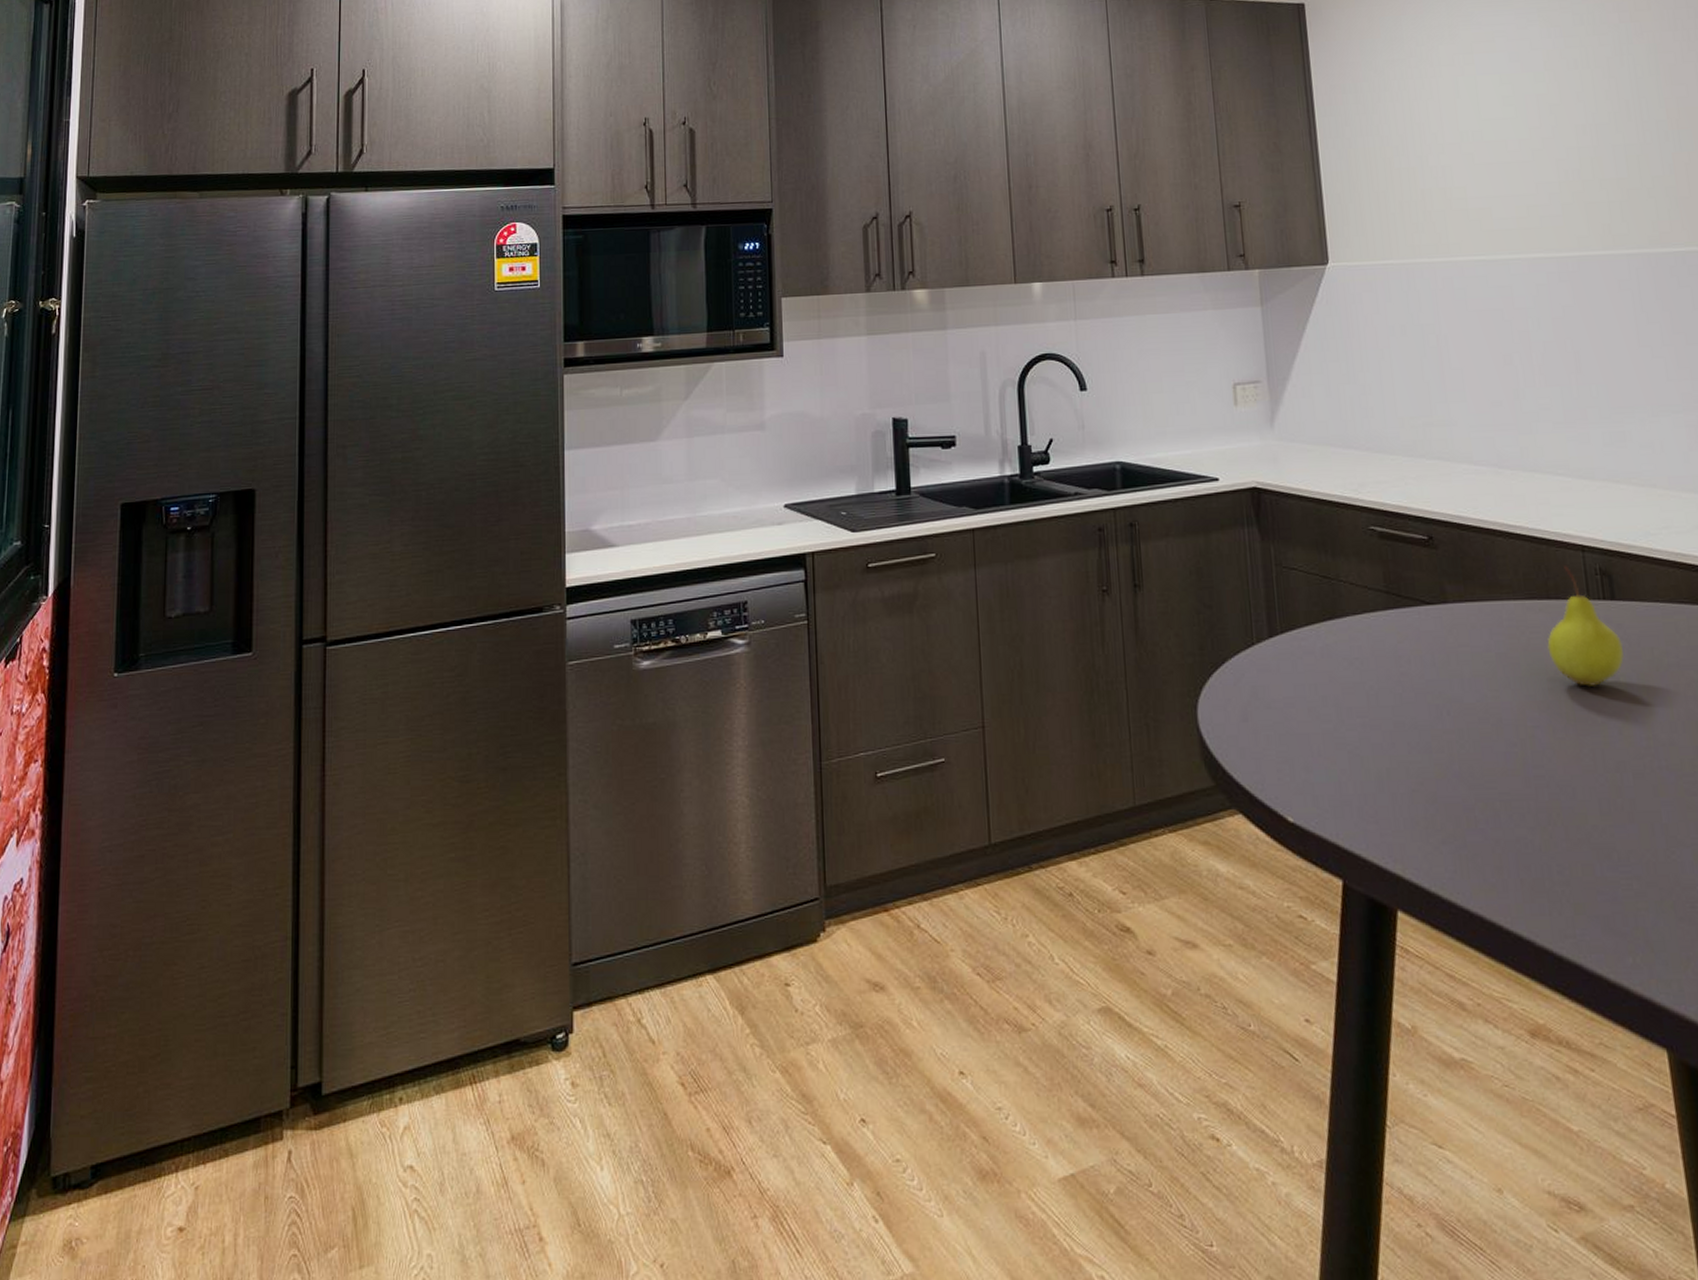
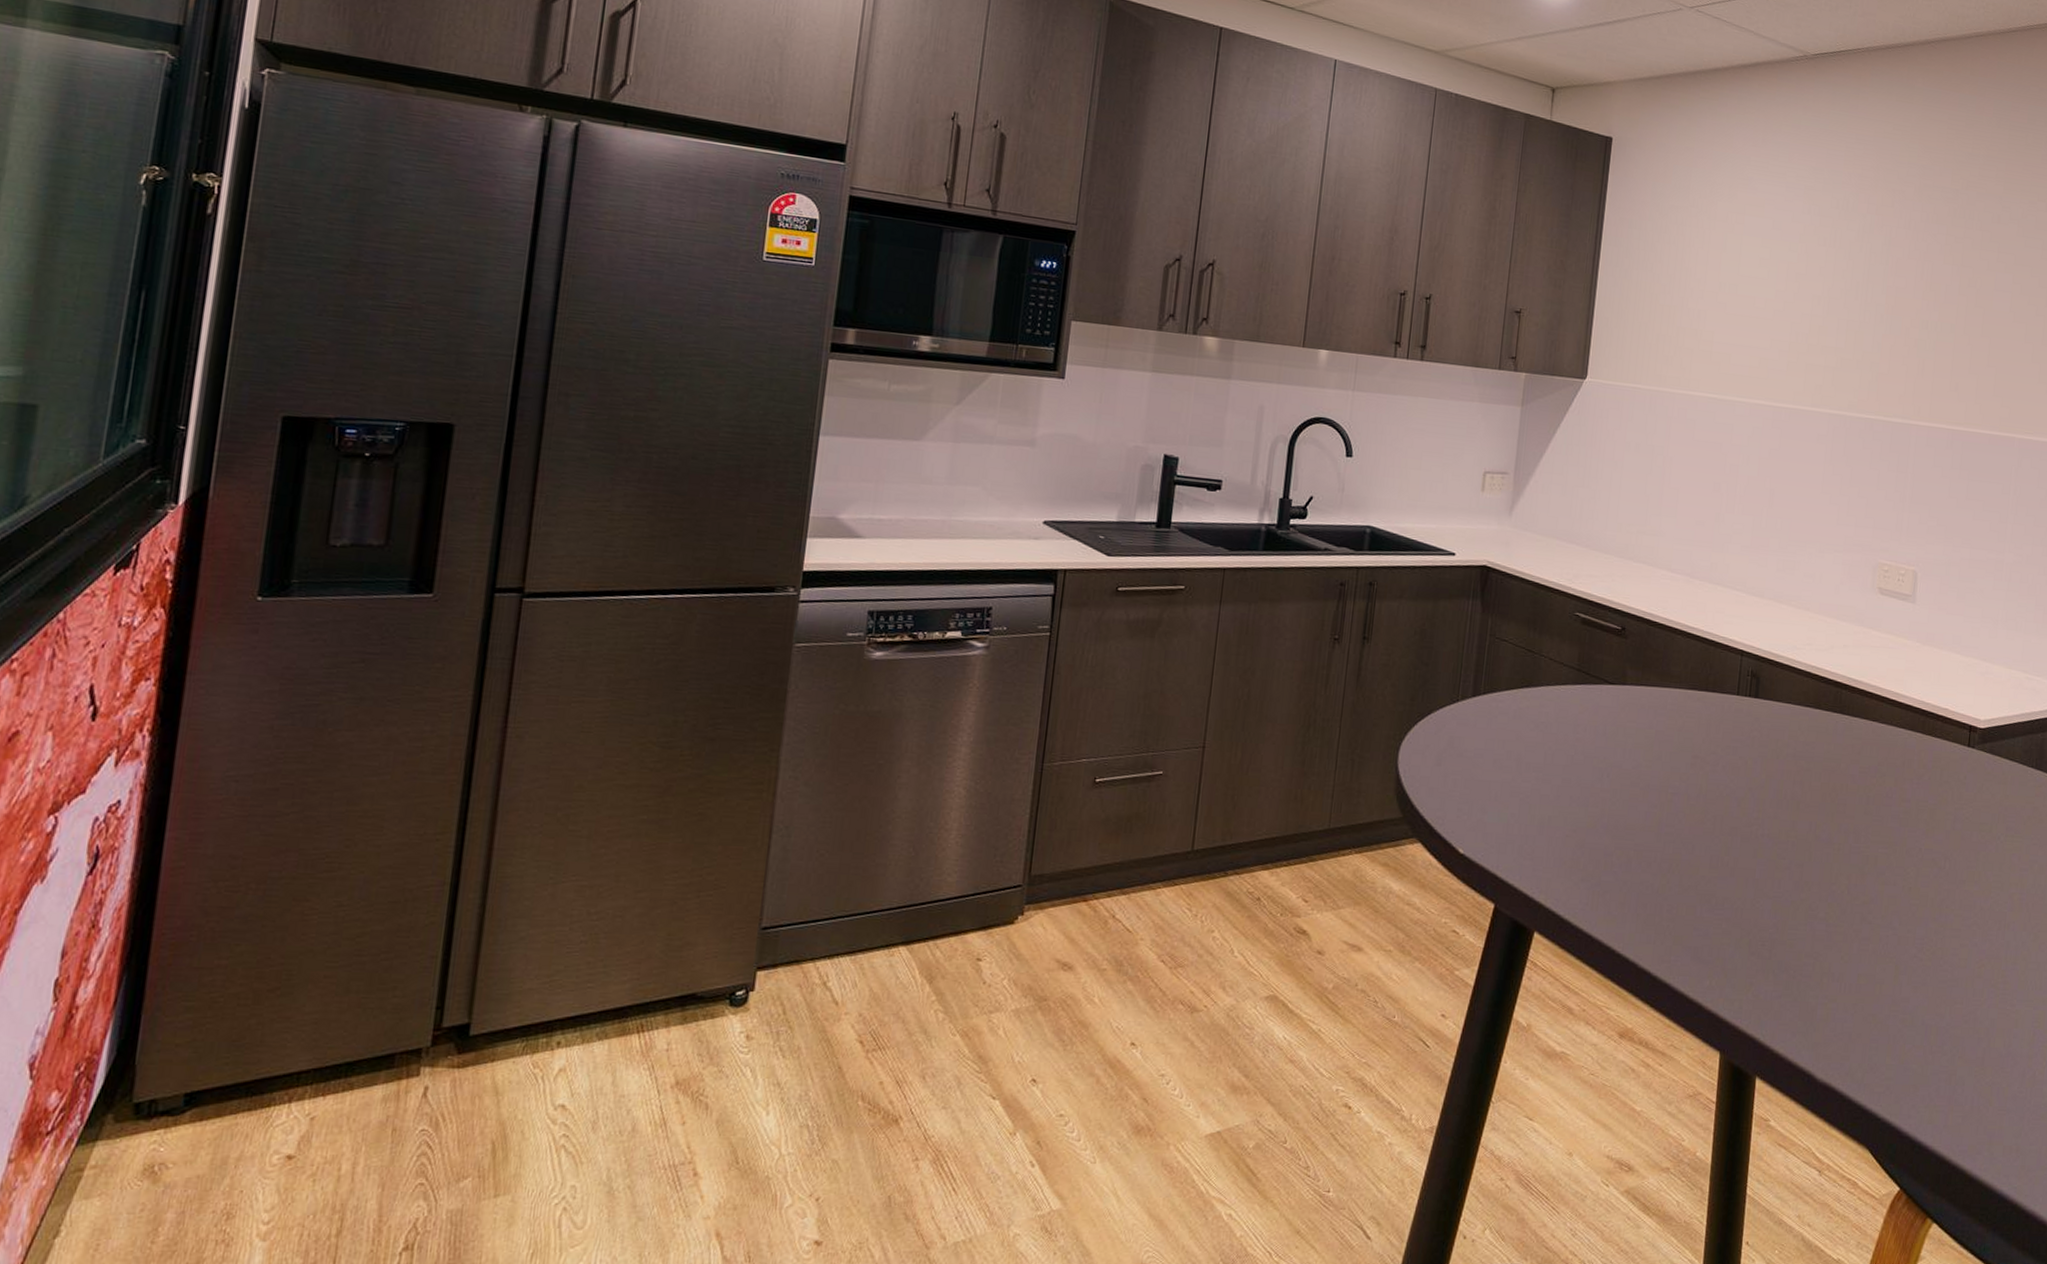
fruit: present [1547,564,1624,686] -> none [1697,664,1756,766]

